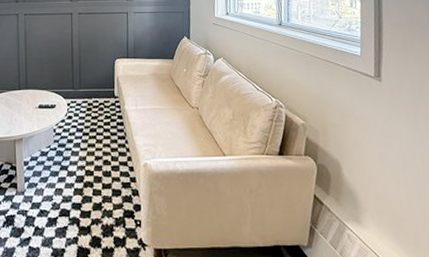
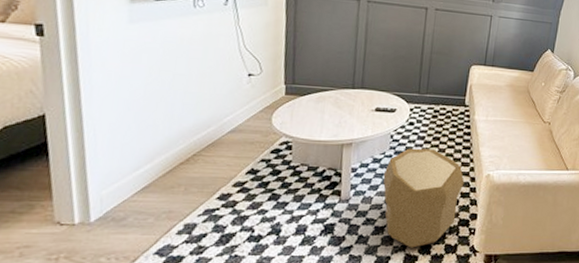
pouf: none [51,140,124,241] -> present [383,148,465,248]

